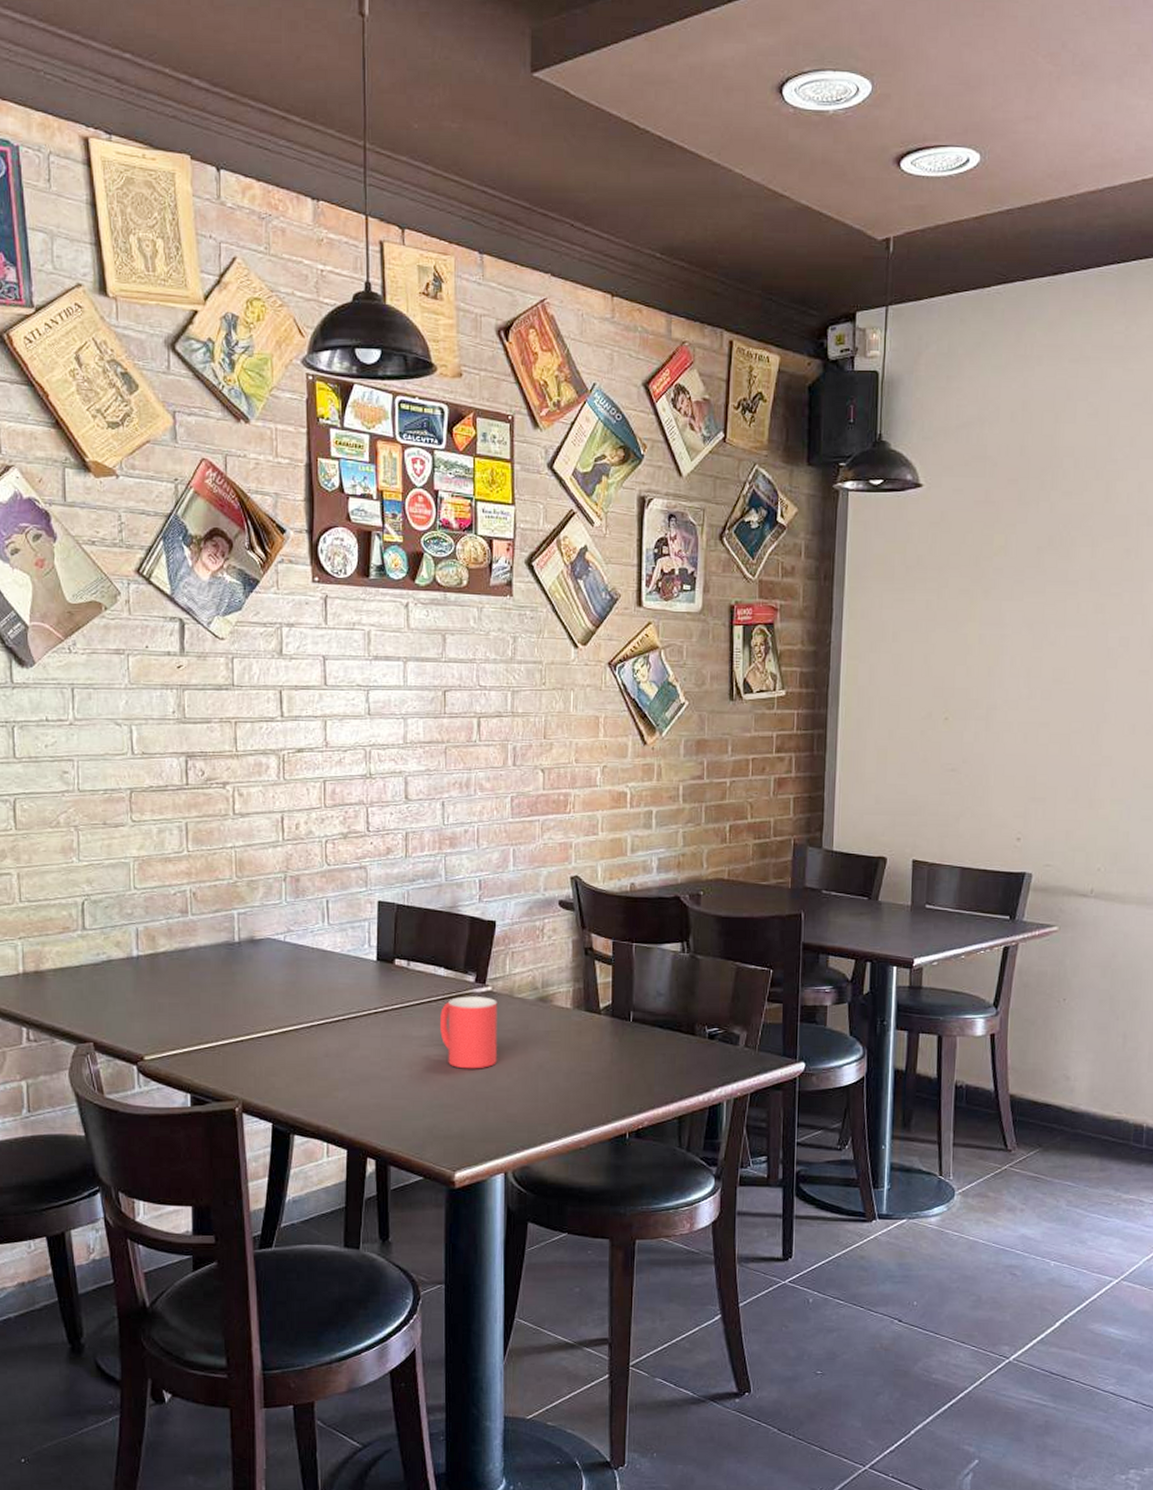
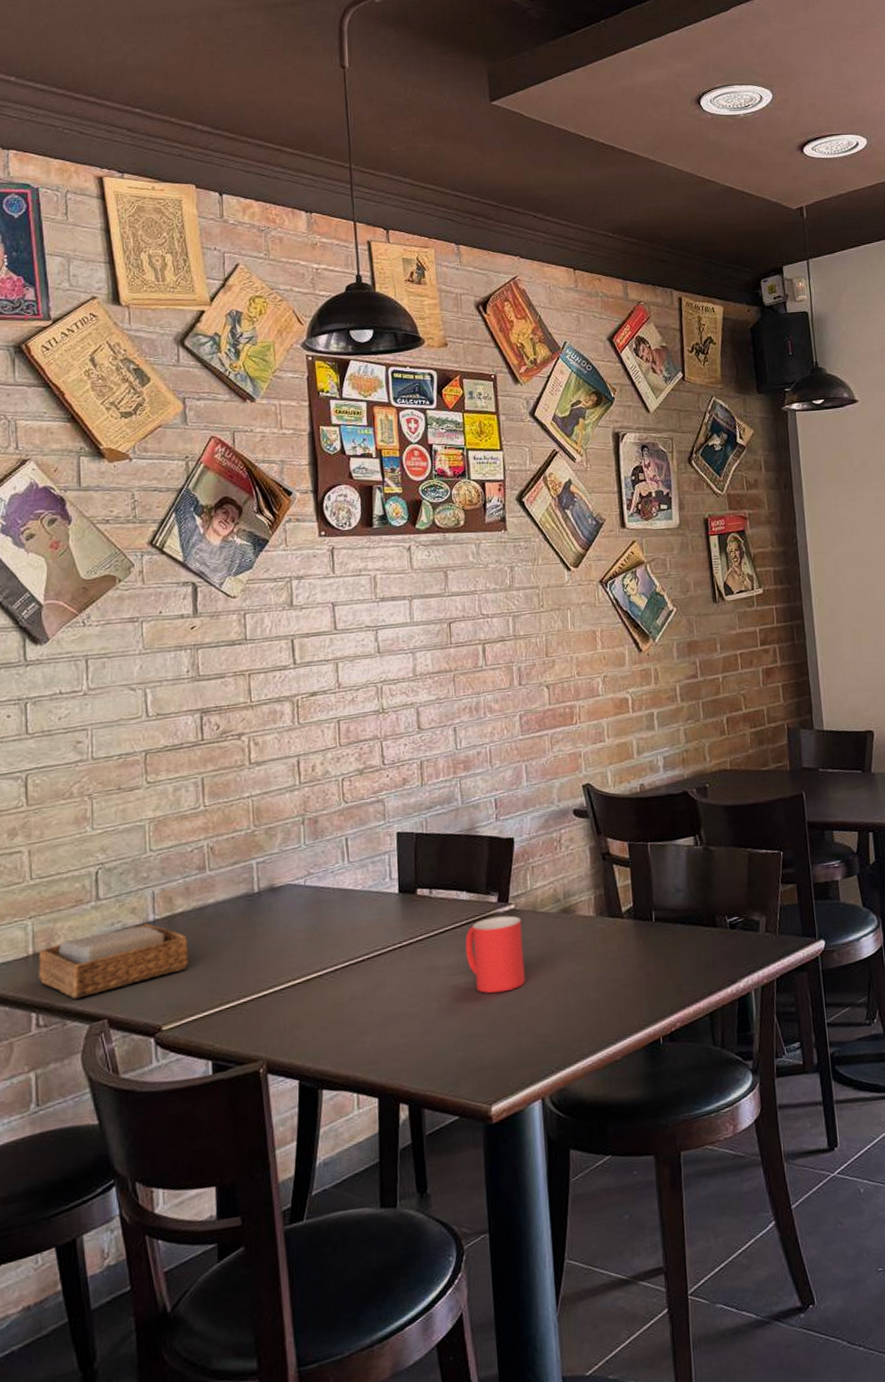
napkin holder: none [28,958,170,1020] -> present [38,923,188,999]

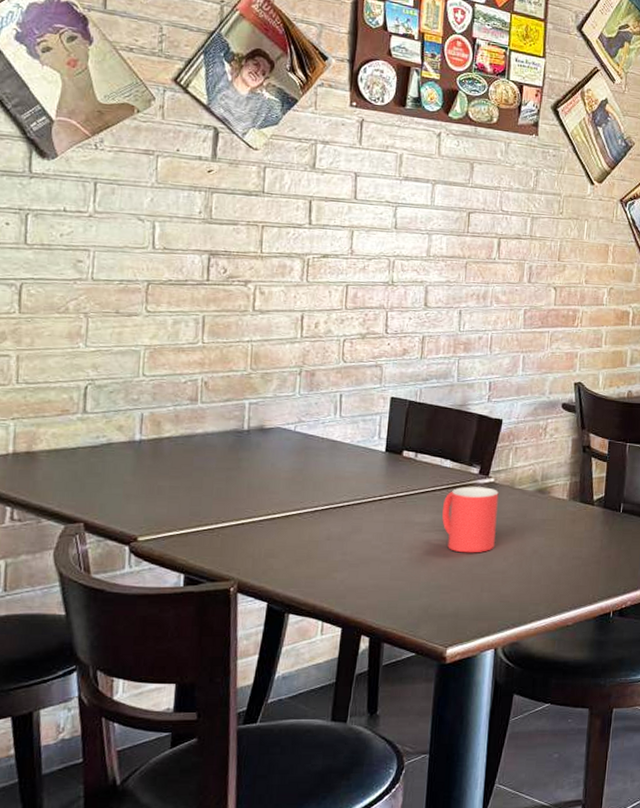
napkin holder: present [38,923,188,999] -> none [17,442,173,500]

